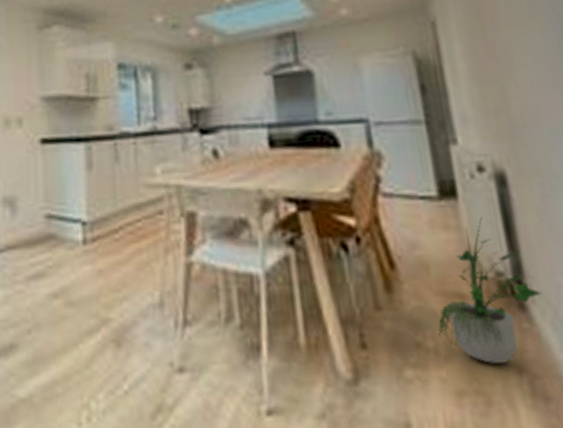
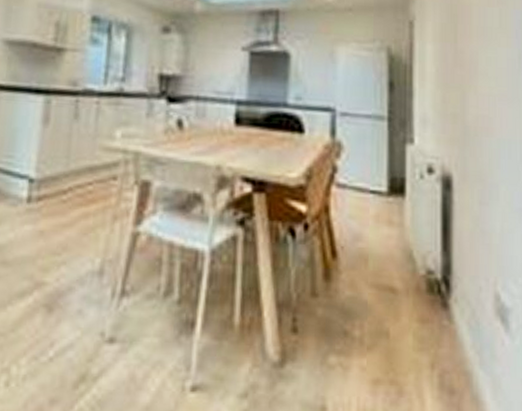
potted plant: present [437,216,542,364] -> none [365,215,465,356]

